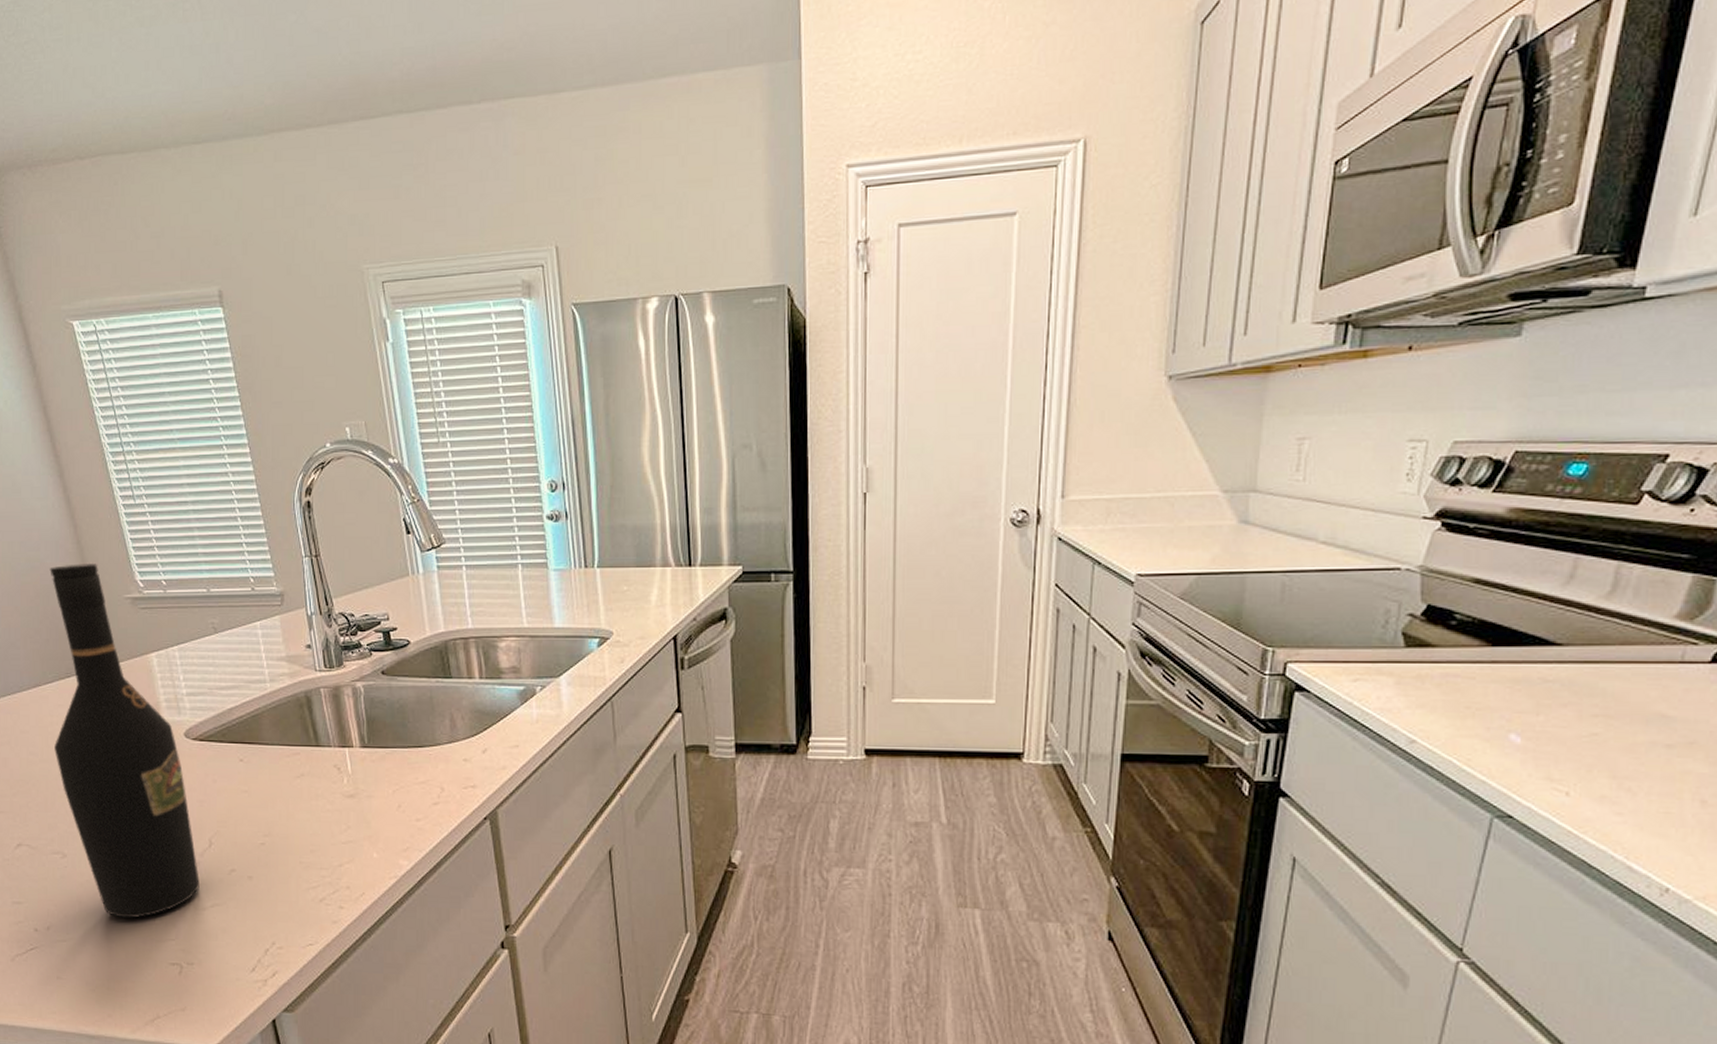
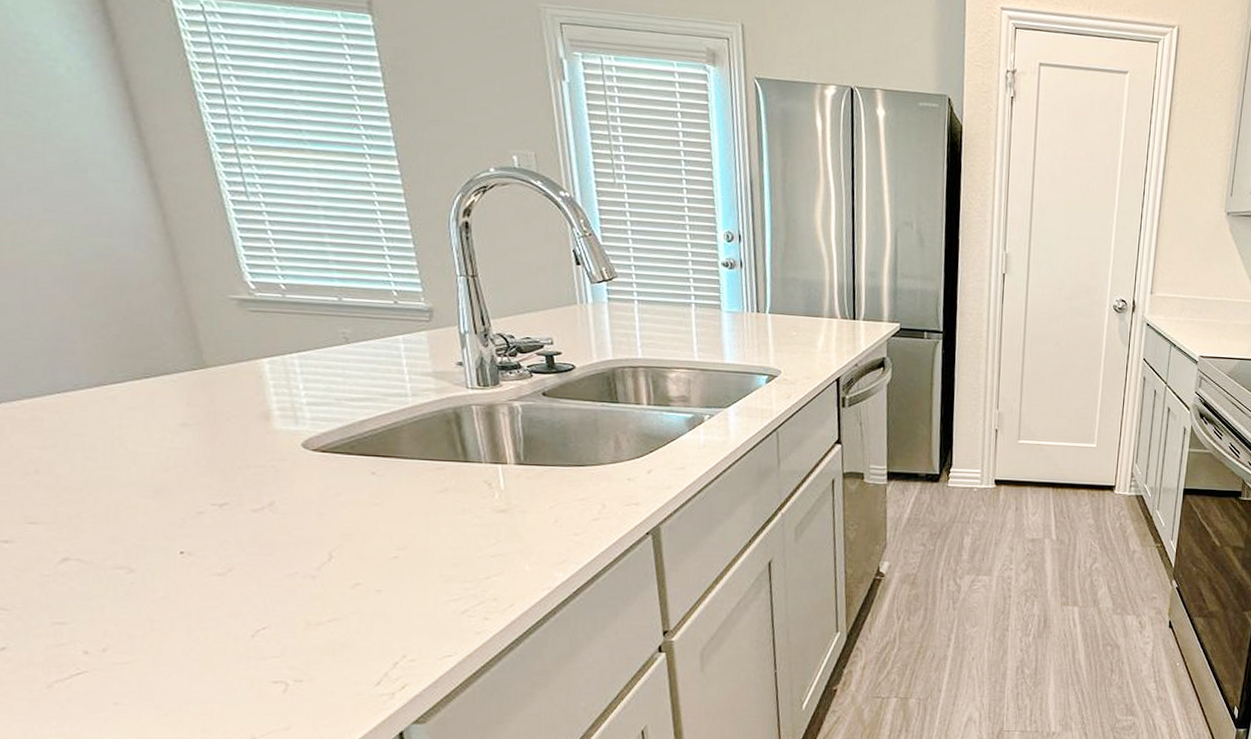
wine bottle: present [50,562,200,919] -> none [122,256,315,637]

